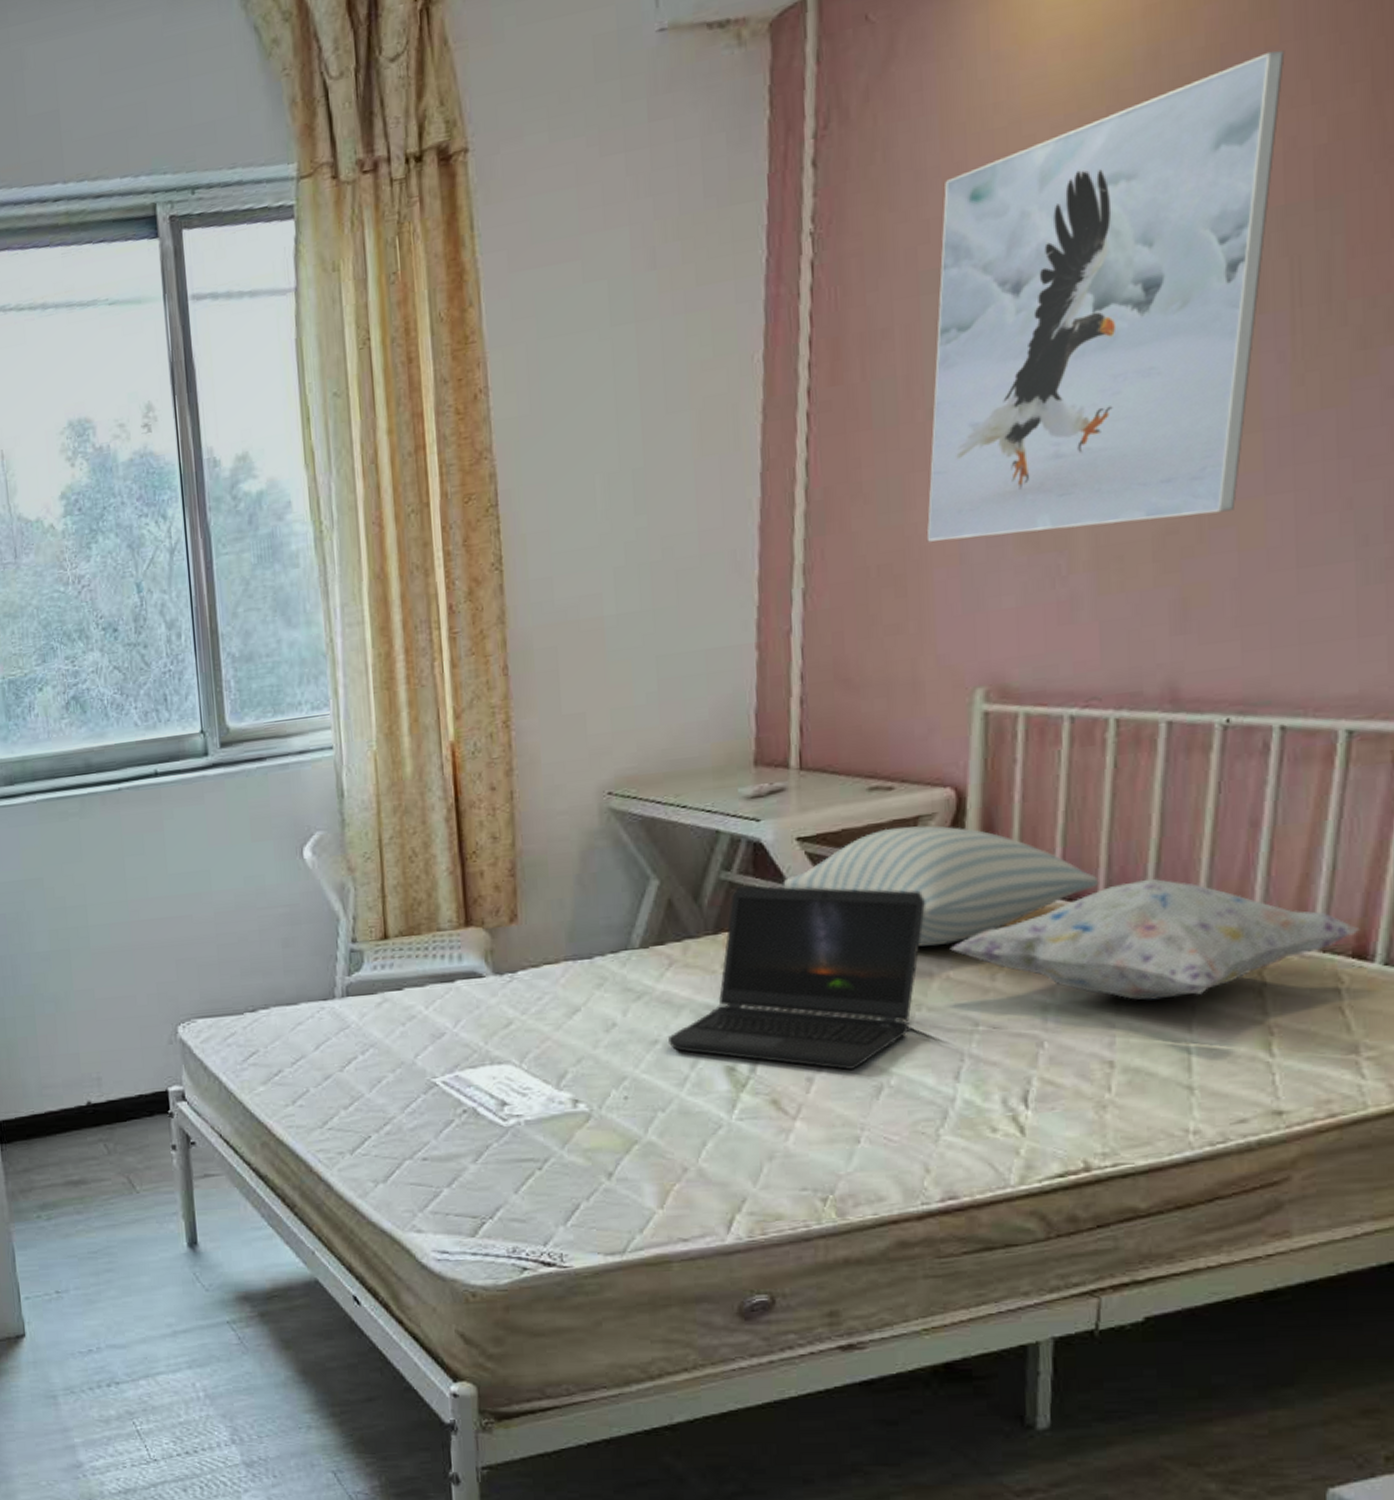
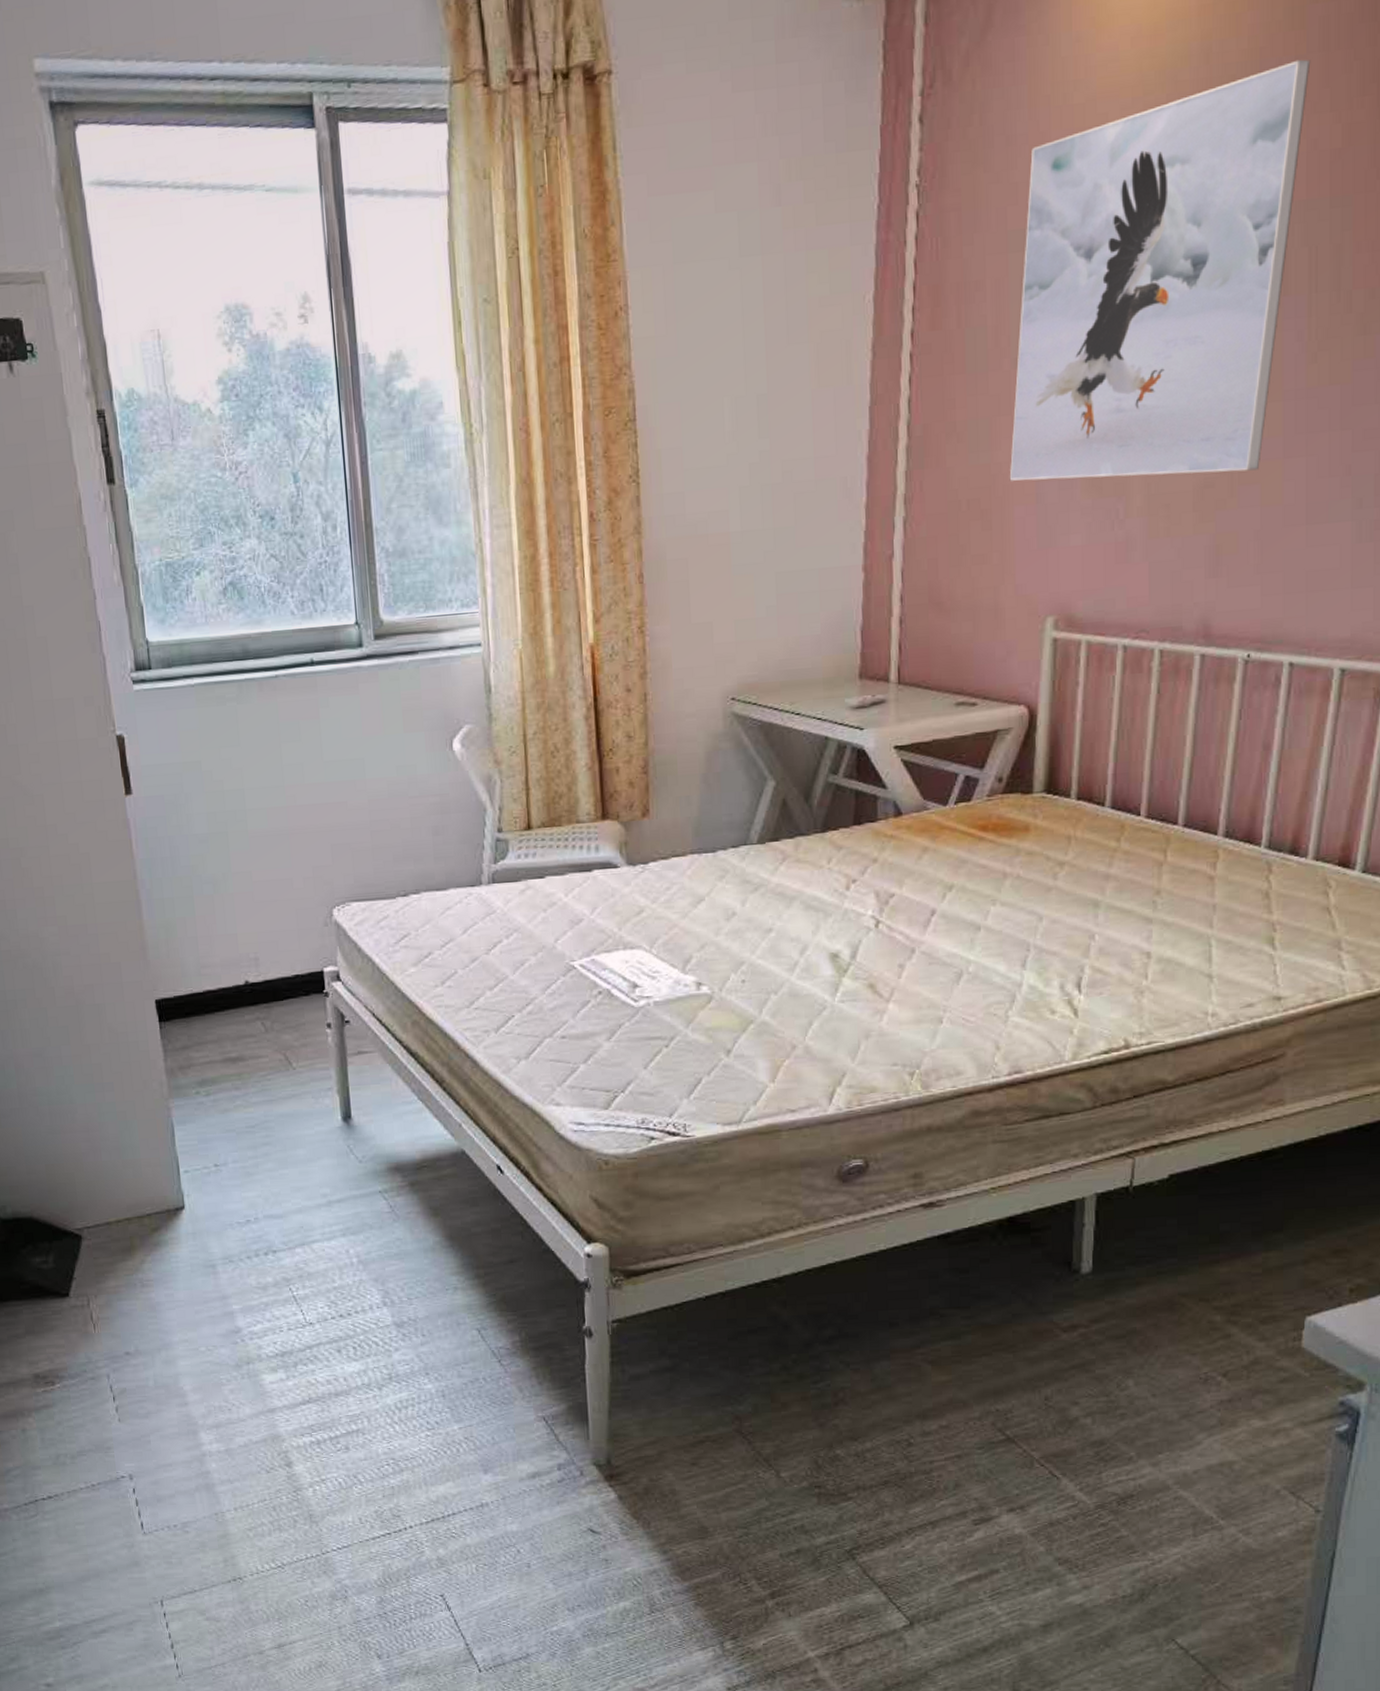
laptop computer: present [667,885,926,1071] -> none [780,788,1002,958]
pillow: present [783,825,1099,947] -> none [882,739,1143,848]
decorative pillow: present [950,878,1360,1001] -> none [1020,792,1345,900]

